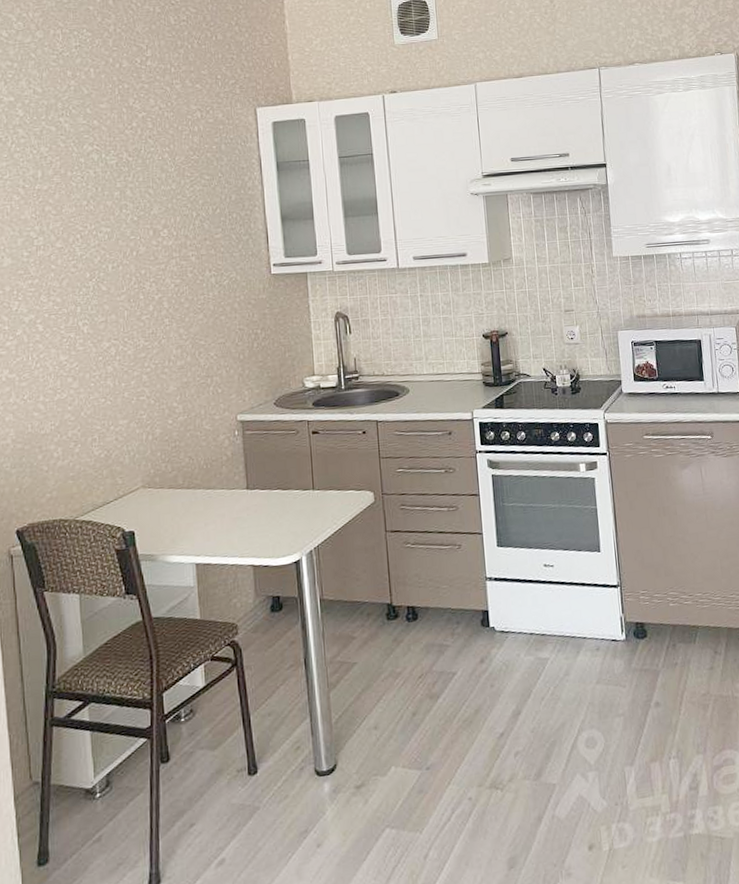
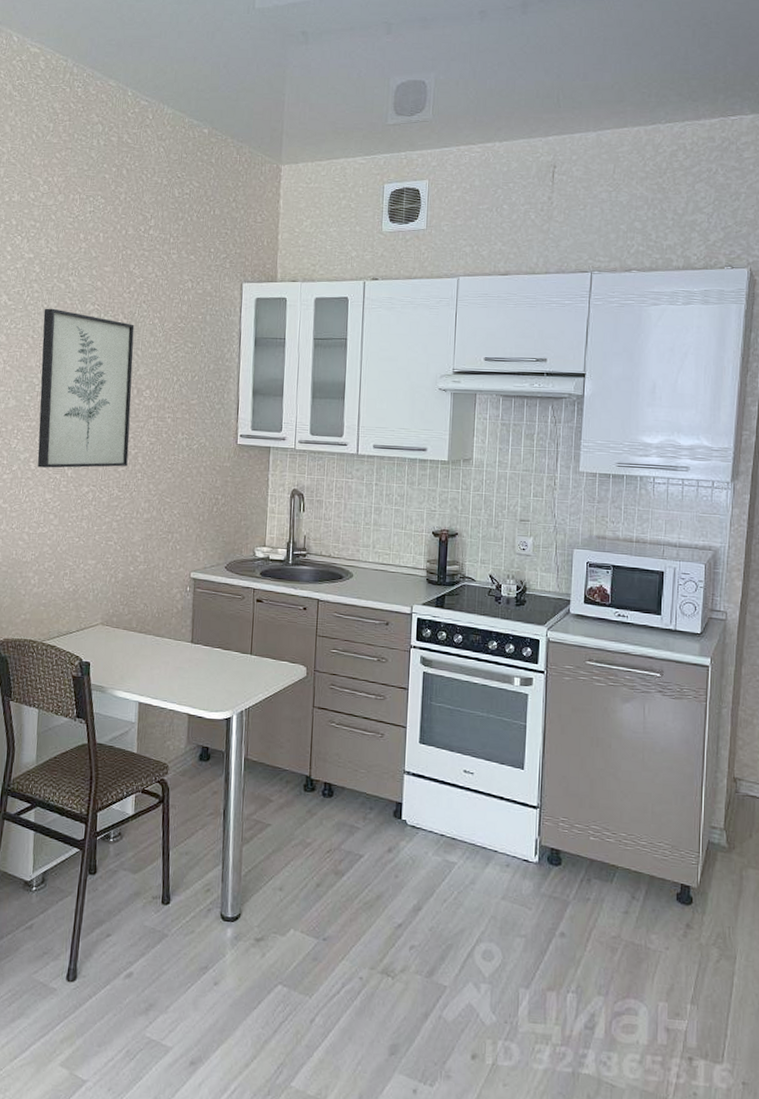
wall art: none [34,153,152,328] -> present [37,308,135,468]

